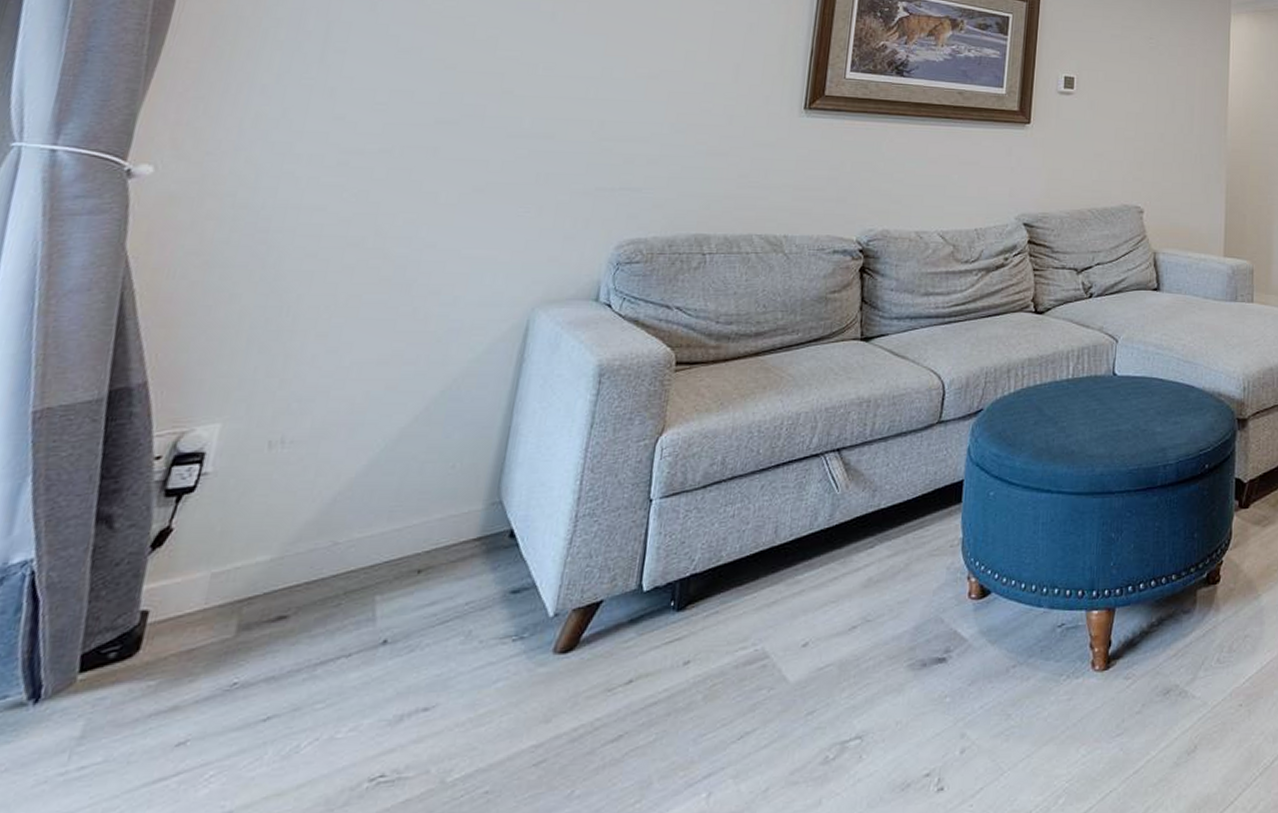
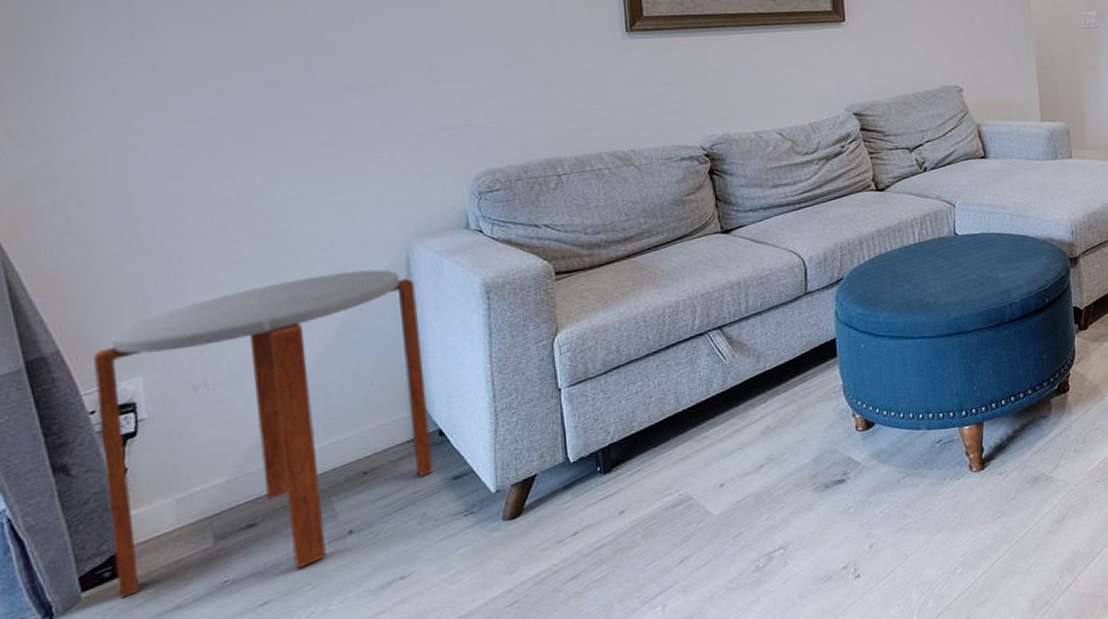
side table: none [117,332,527,688] -> present [93,269,434,599]

